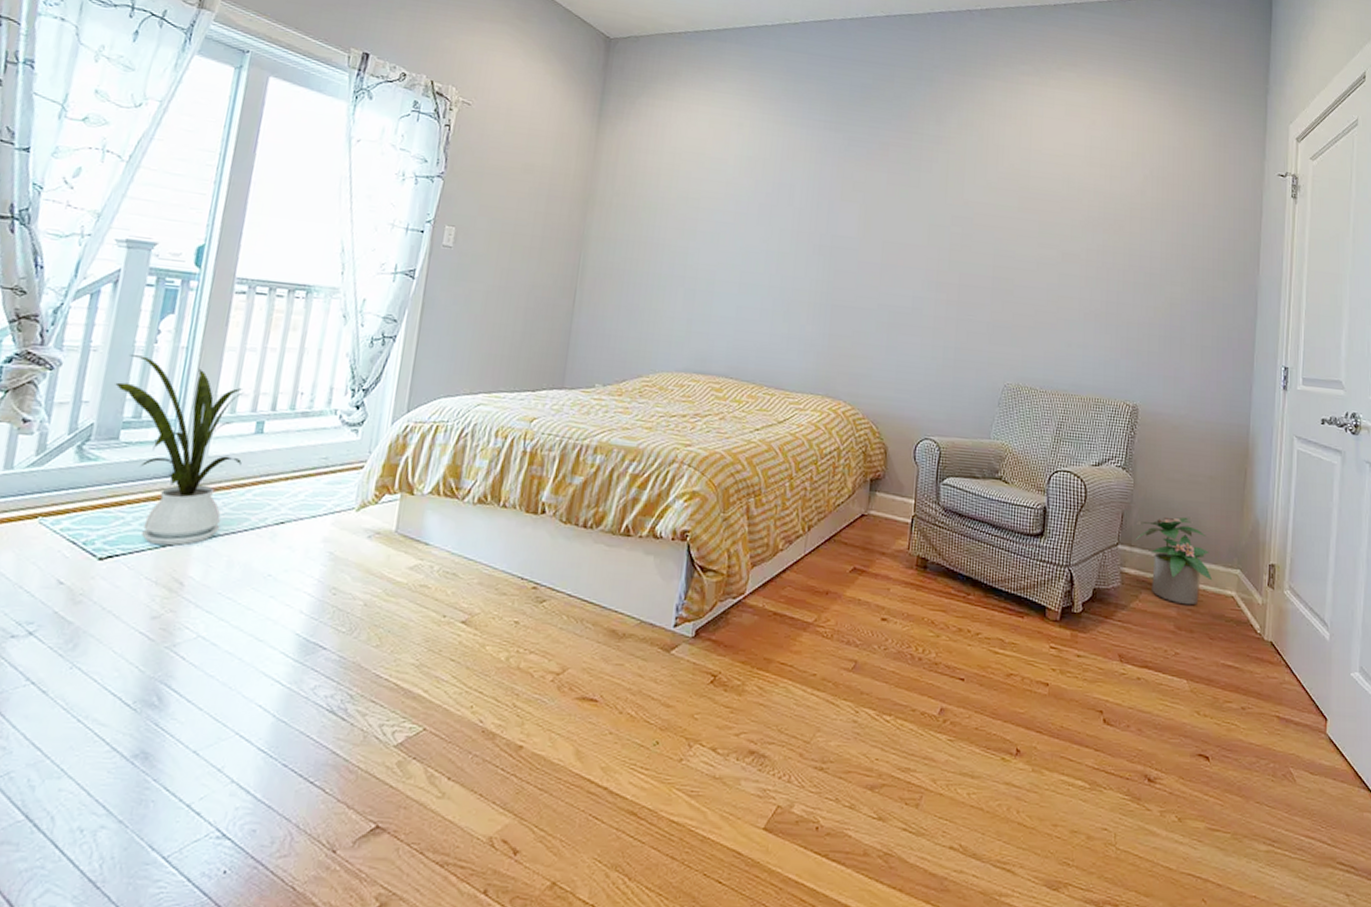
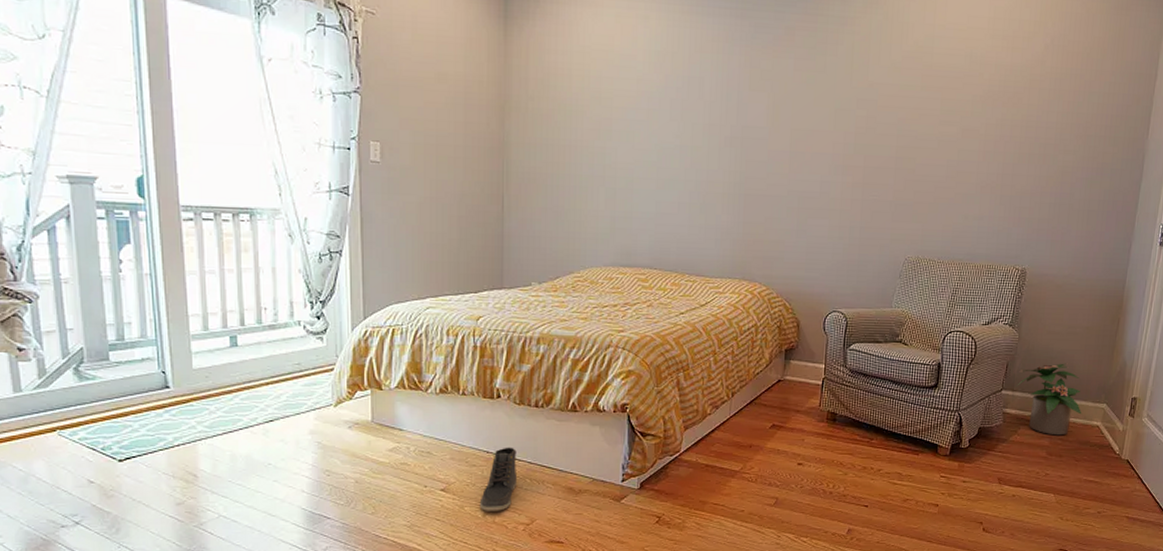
house plant: present [115,355,245,547] -> none [93,284,224,447]
sneaker: none [503,573,556,654] -> present [479,447,518,511]

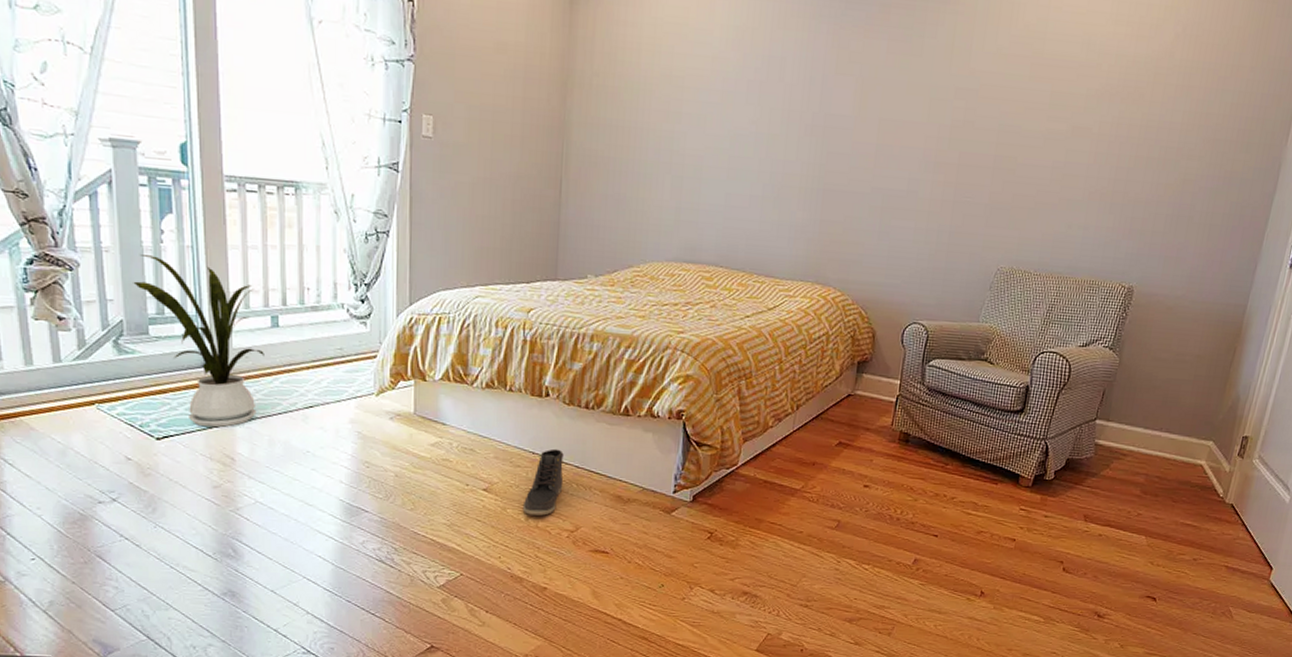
house plant: none [93,284,224,447] -> present [133,254,264,428]
potted plant: present [1017,363,1082,436] -> none [1113,393,1185,473]

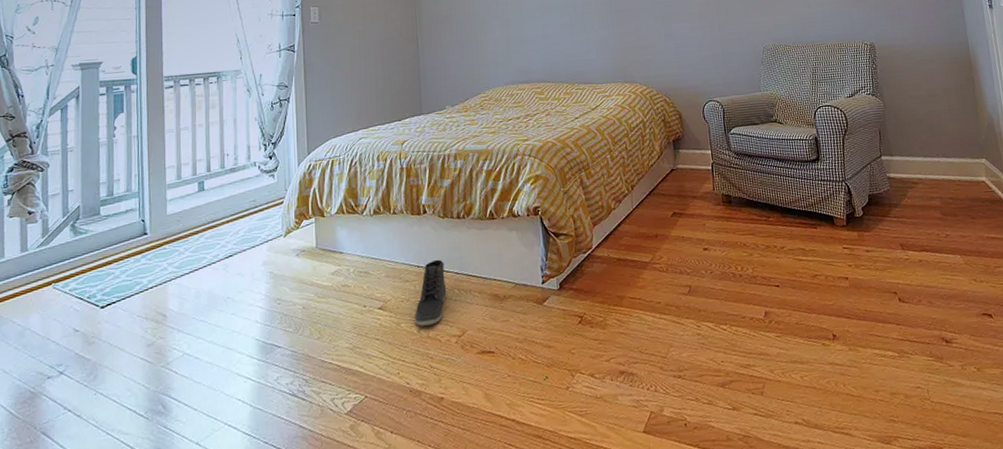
house plant: present [133,254,264,428] -> none [90,148,192,290]

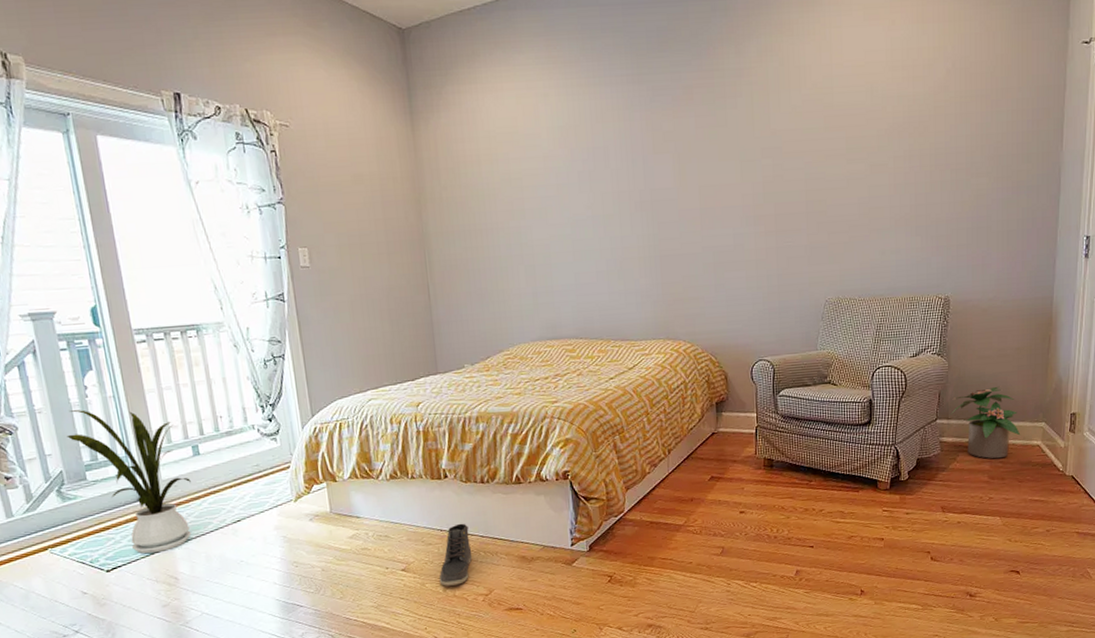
house plant: none [90,148,192,290] -> present [67,410,192,554]
potted plant: none [894,124,965,196] -> present [951,386,1021,459]

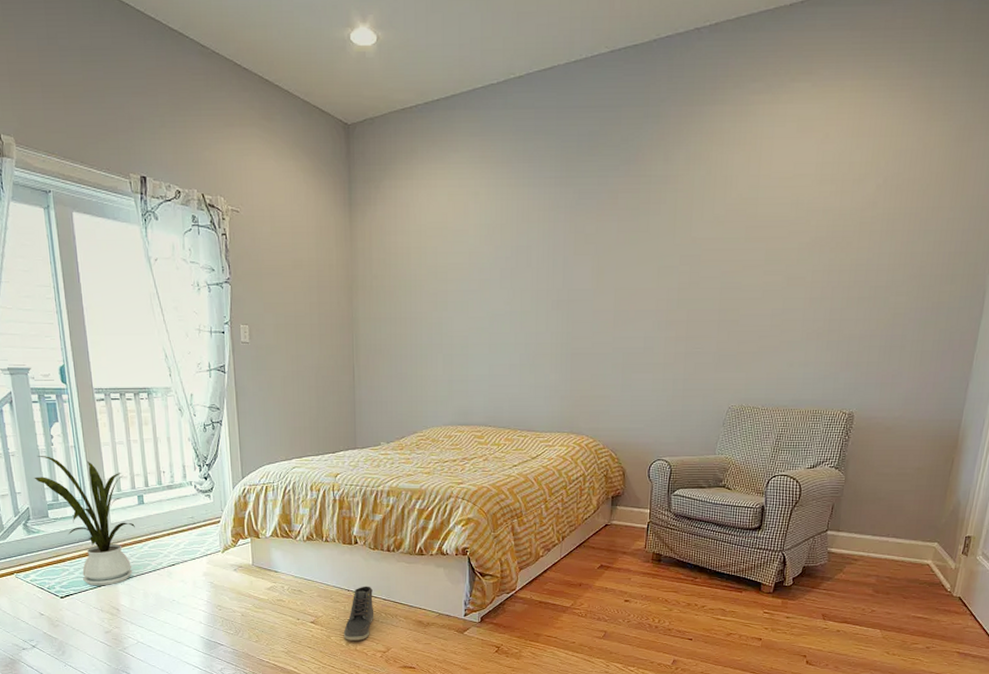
potted plant: present [951,386,1021,459] -> none [842,503,912,574]

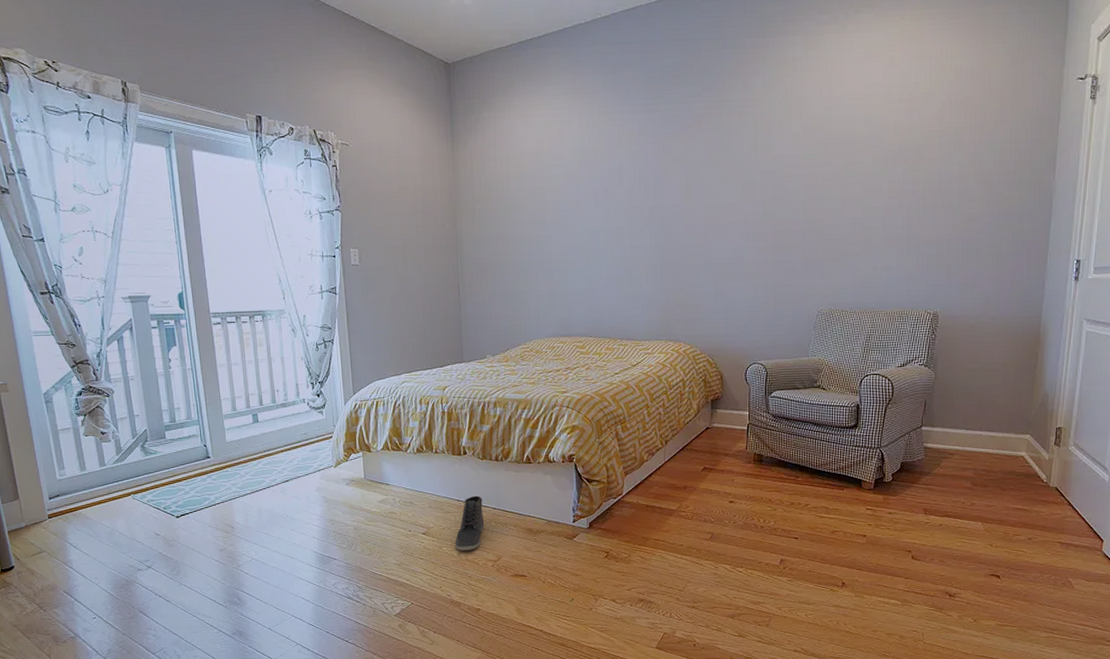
house plant: present [34,456,135,586] -> none [152,379,250,505]

